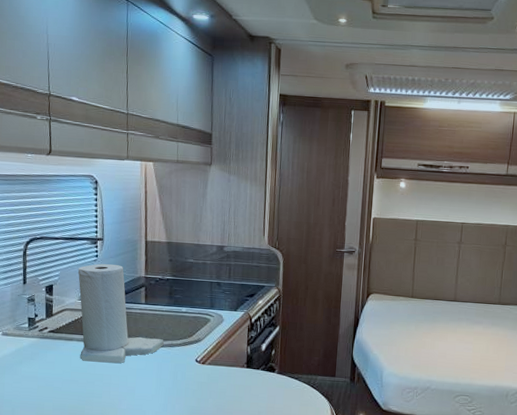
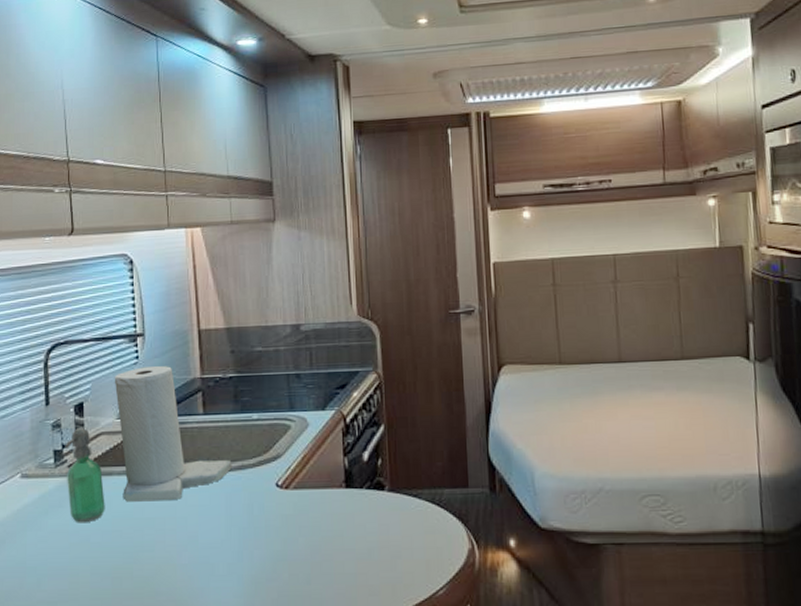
soap dispenser: none [37,303,66,373] -> present [65,428,105,523]

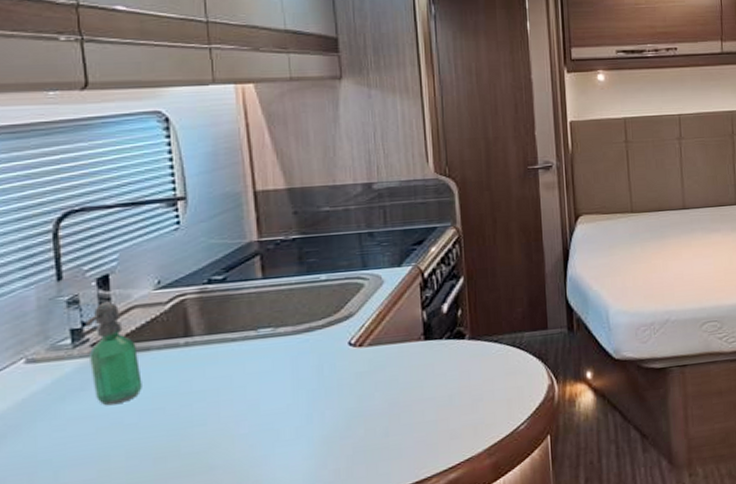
paper towel: present [114,366,232,502] -> none [148,230,298,377]

